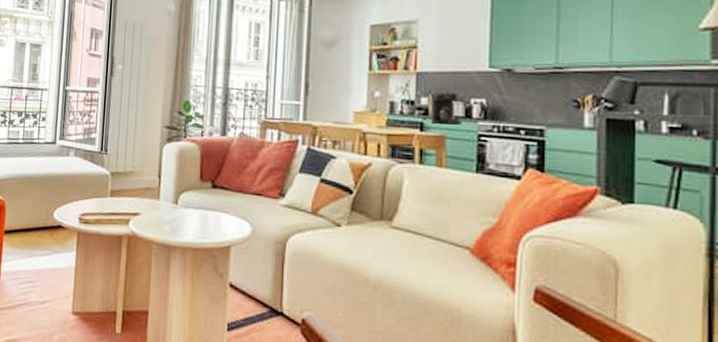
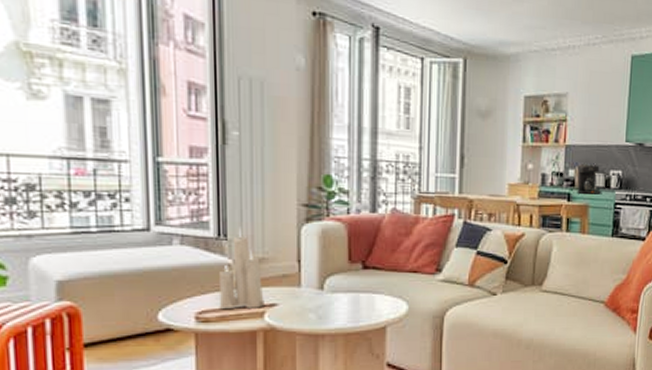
candle: none [96,145,130,216] -> present [219,228,264,309]

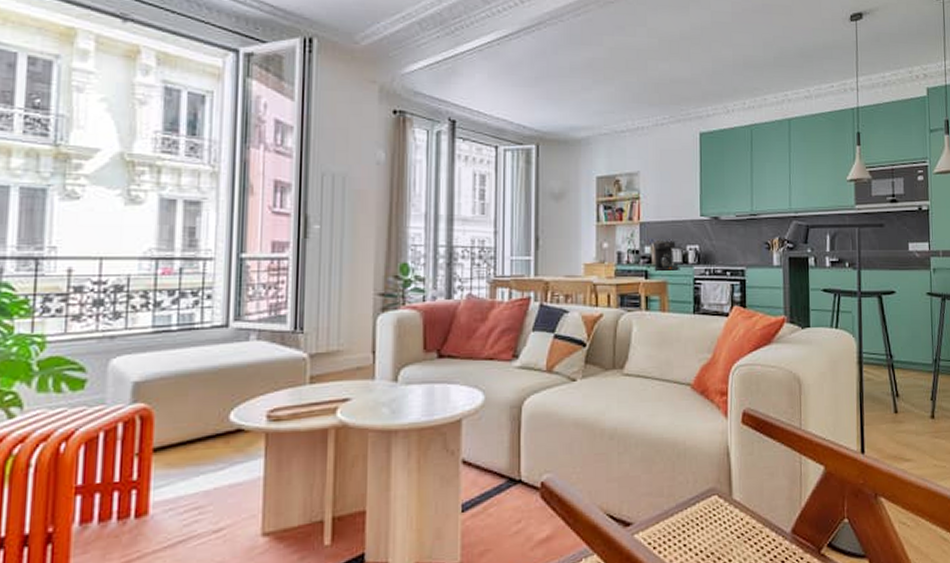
candle: present [219,228,264,309] -> none [291,321,337,406]

